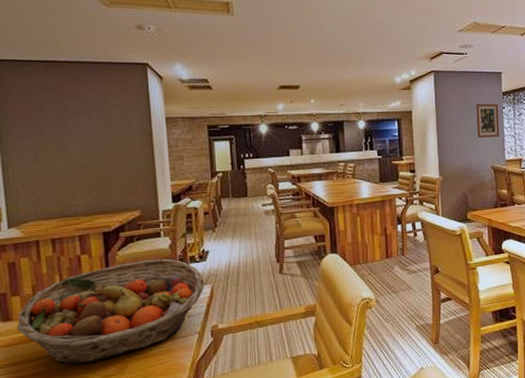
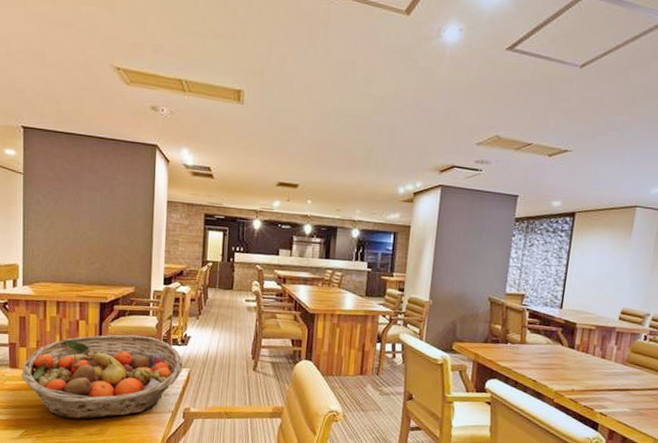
wall art: present [476,103,500,138] -> none [478,227,509,268]

